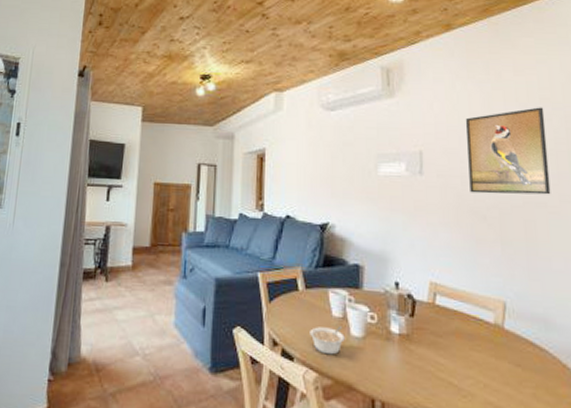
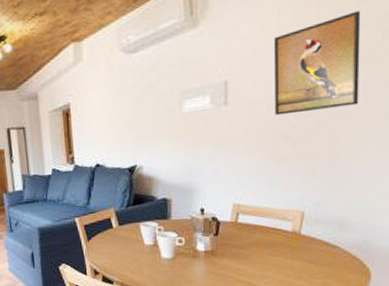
legume: present [310,325,345,355] -> none [125,251,156,276]

